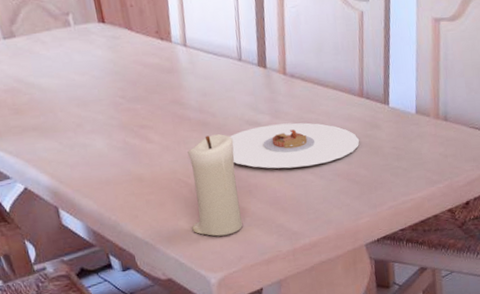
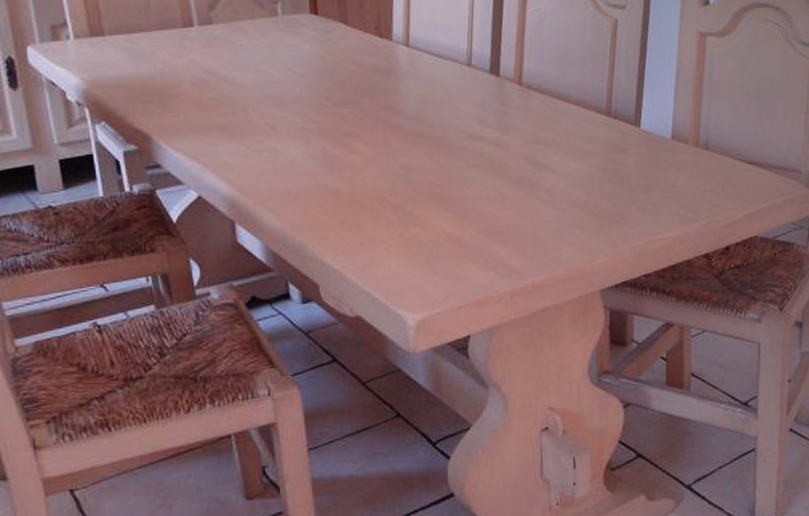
candle: present [187,133,243,237] -> none [392,147,453,269]
plate: present [229,122,360,169] -> none [448,140,603,193]

